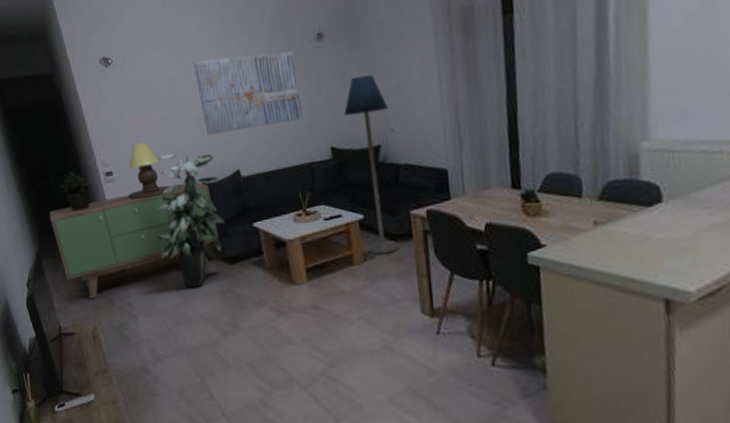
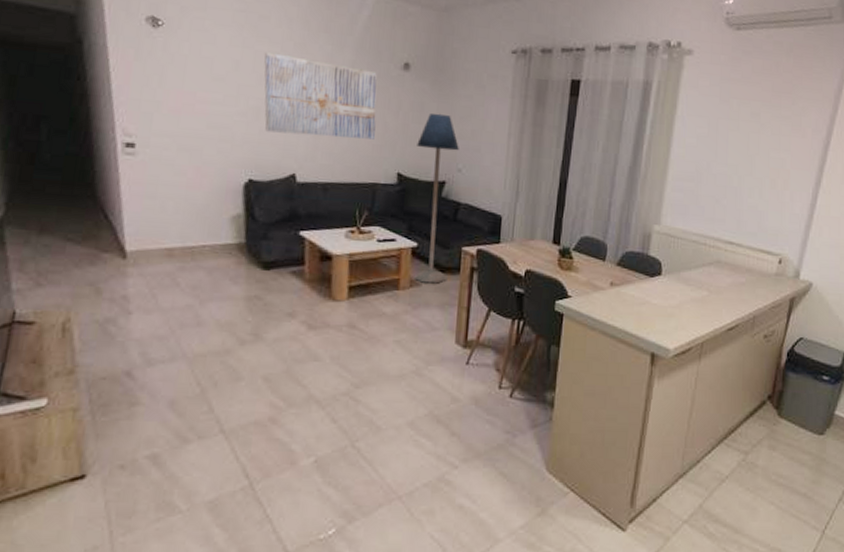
sideboard: present [49,182,219,300] -> none [30,171,257,285]
potted plant: present [60,171,93,212] -> none [55,131,103,180]
table lamp: present [128,141,171,201] -> none [151,119,209,184]
indoor plant: present [154,153,224,288] -> none [176,139,270,289]

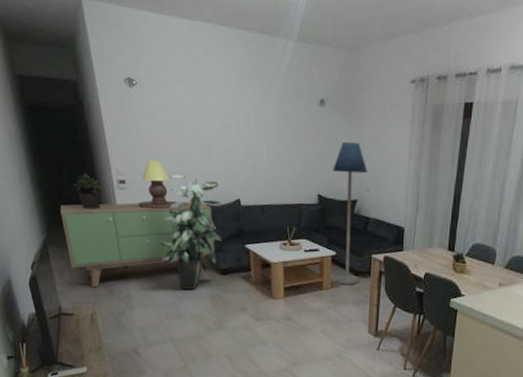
sideboard: none [30,171,257,285] -> present [60,201,215,288]
potted plant: none [55,131,103,180] -> present [73,173,105,210]
table lamp: none [151,119,209,184] -> present [138,159,178,210]
indoor plant: none [176,139,270,289] -> present [158,174,221,290]
wall art: present [264,52,377,139] -> none [211,100,299,168]

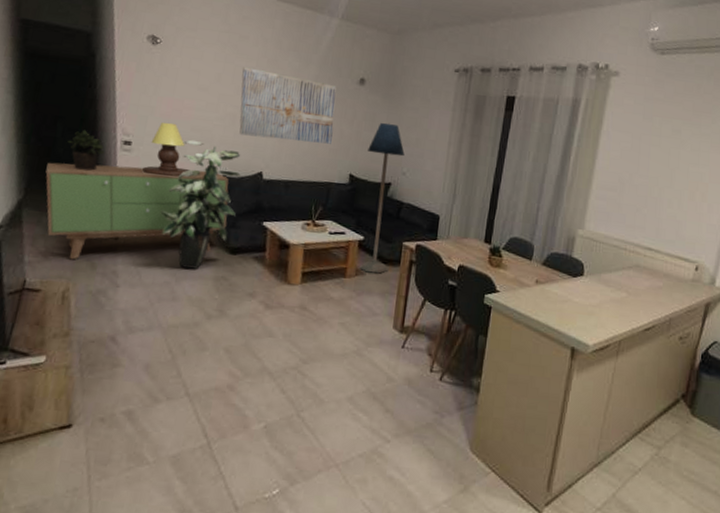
wall art: none [211,100,299,168] -> present [239,67,337,144]

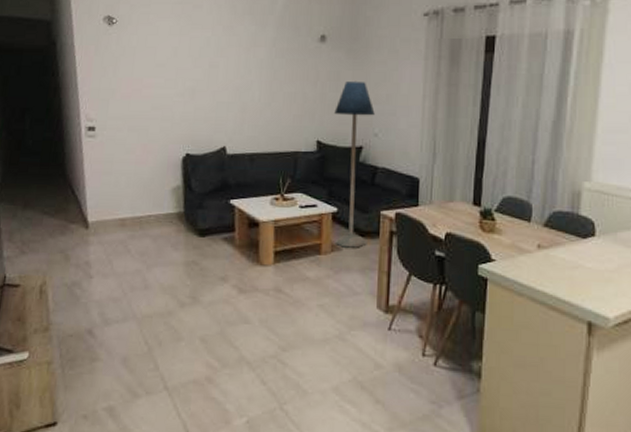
sideboard: present [45,162,229,260] -> none [17,150,194,253]
potted plant: present [67,129,105,171] -> none [36,119,71,161]
table lamp: present [142,122,190,177] -> none [107,103,154,160]
indoor plant: present [160,139,241,269] -> none [127,119,204,255]
wall art: present [239,67,337,144] -> none [198,37,296,111]

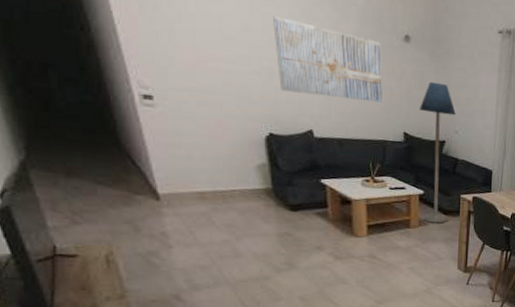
wall art: none [198,37,296,111] -> present [273,15,382,102]

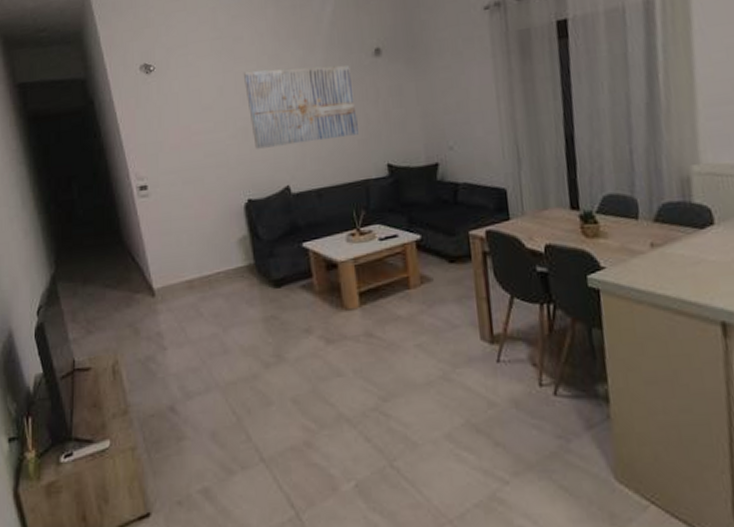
floor lamp: present [419,82,456,224] -> none [402,92,459,278]

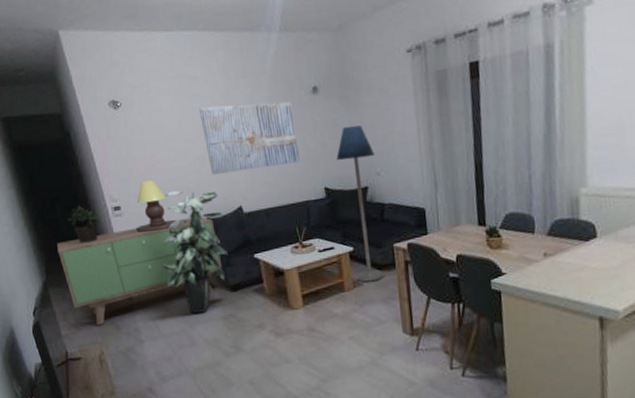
sideboard: none [71,198,264,329] -> present [57,217,222,326]
potted plant: none [85,184,124,230] -> present [68,205,101,244]
table lamp: none [164,154,213,218] -> present [136,179,177,234]
indoor plant: none [192,167,271,314] -> present [161,190,228,314]
floor lamp: none [402,92,459,278] -> present [336,125,385,283]

